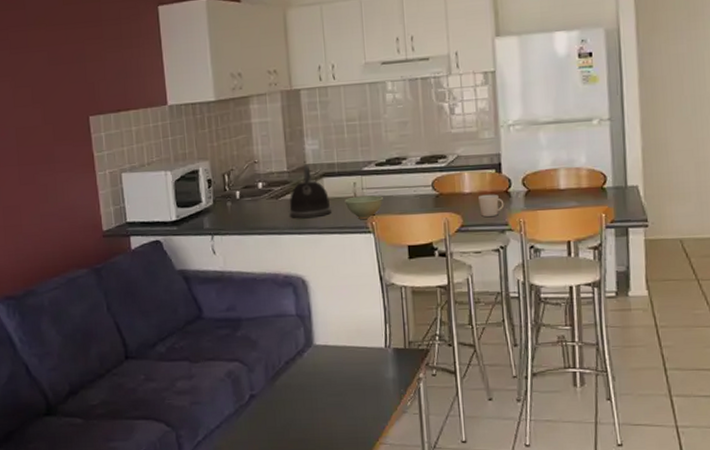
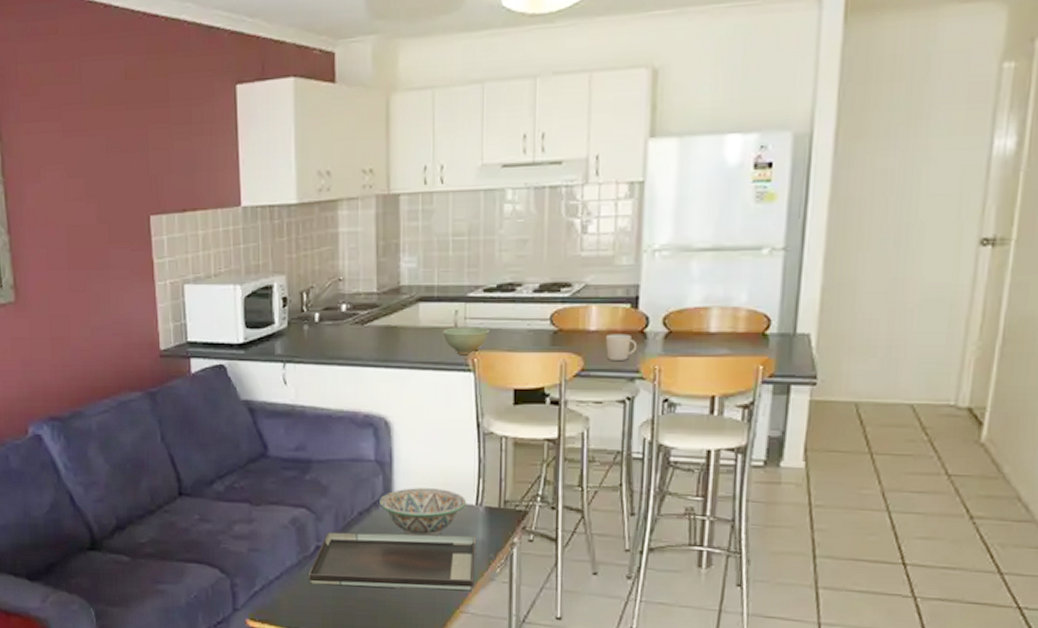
tray: none [244,375,390,430] -> present [307,531,476,591]
kettle: present [289,164,331,219] -> none [376,285,426,350]
decorative bowl: none [302,335,378,380] -> present [378,488,467,536]

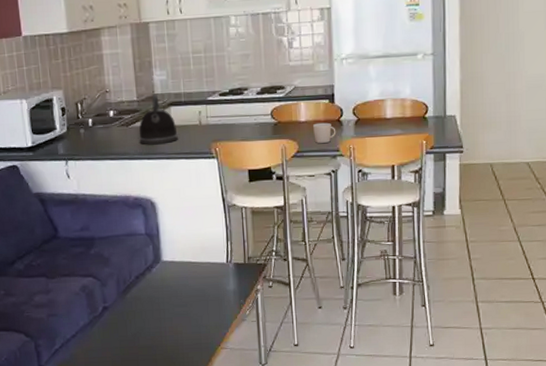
tray: present [307,531,476,591] -> none [98,287,231,339]
kettle: none [376,285,426,350] -> present [139,94,178,145]
decorative bowl: present [378,488,467,536] -> none [150,252,220,292]
bowl: present [442,327,489,356] -> none [190,123,226,146]

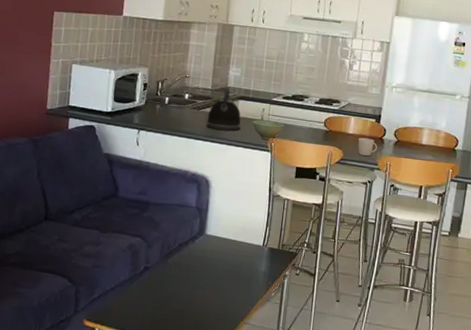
bowl: none [190,123,226,146] -> present [253,120,284,141]

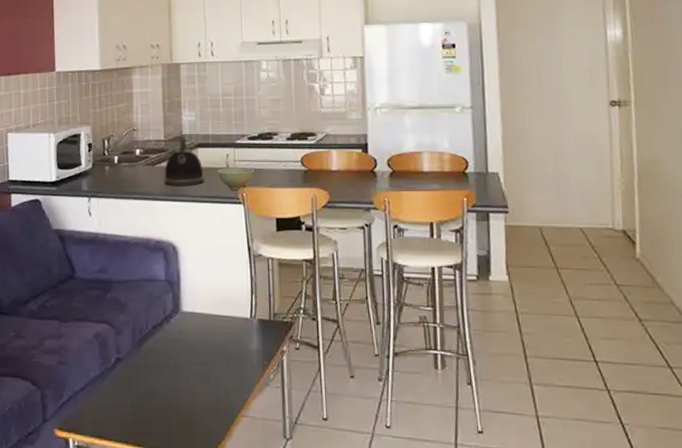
cup: present [358,137,378,157] -> none [344,173,370,195]

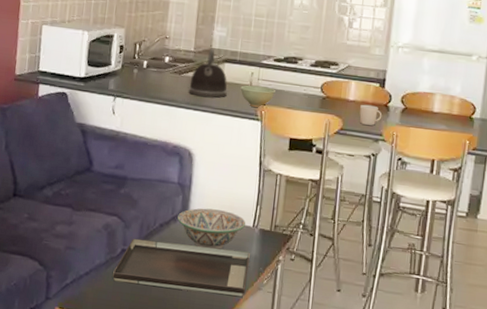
tray: none [109,344,253,396] -> present [112,238,250,297]
decorative bowl: none [169,304,243,347] -> present [176,208,246,249]
cup: none [344,173,370,195] -> present [359,104,382,126]

